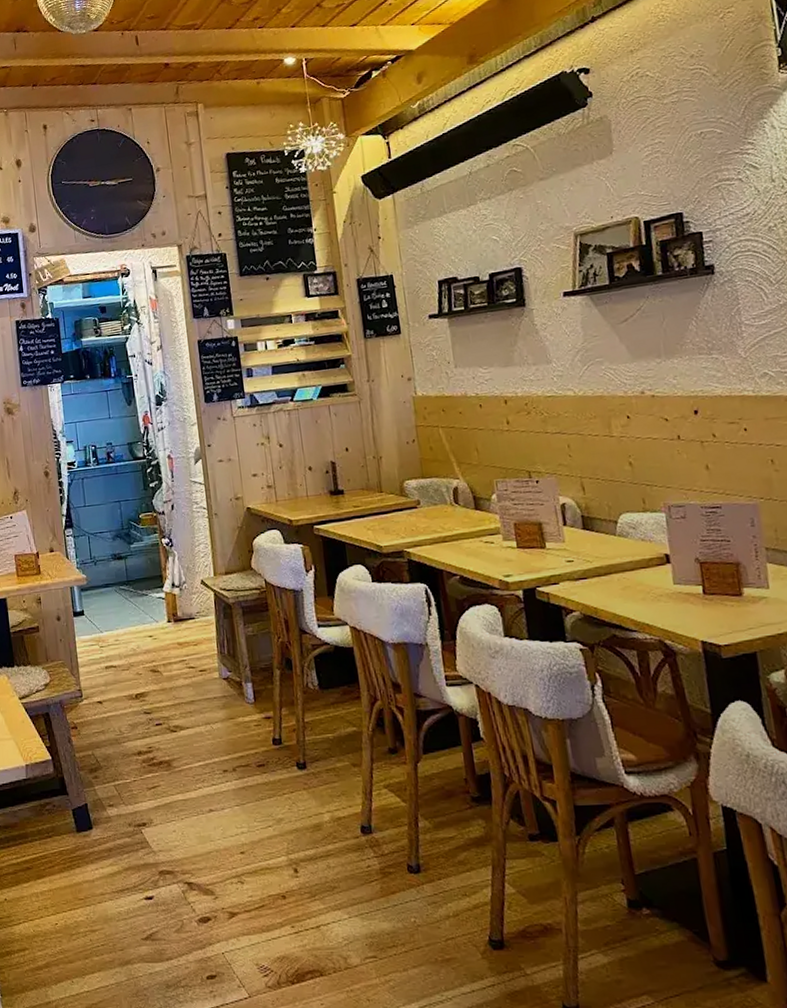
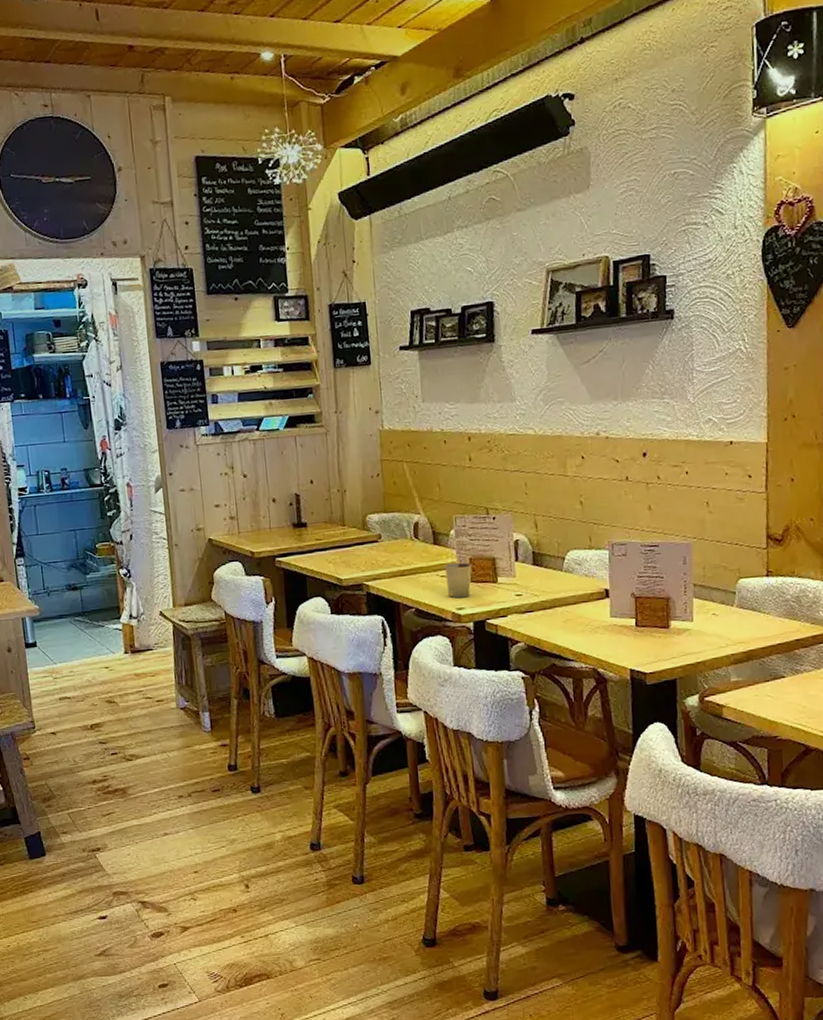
cup: none [488,527,518,565] -> present [445,562,473,598]

